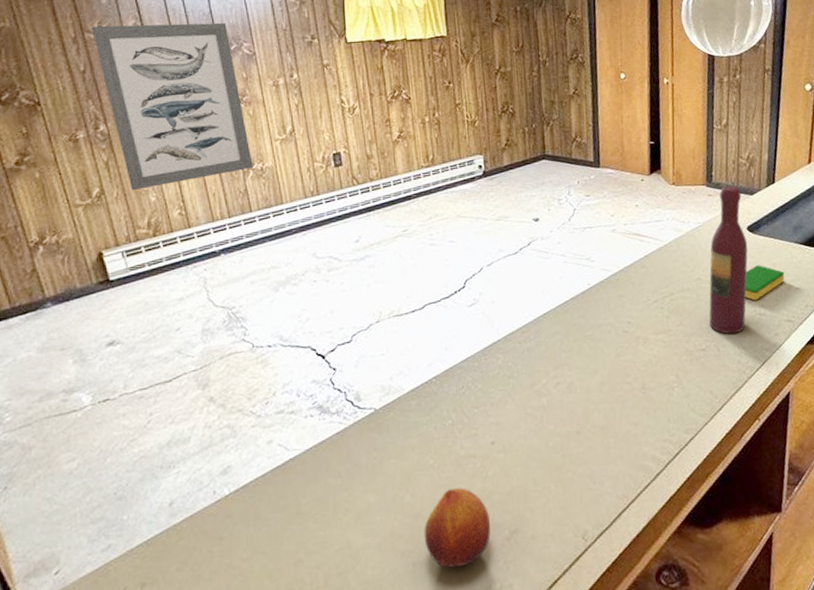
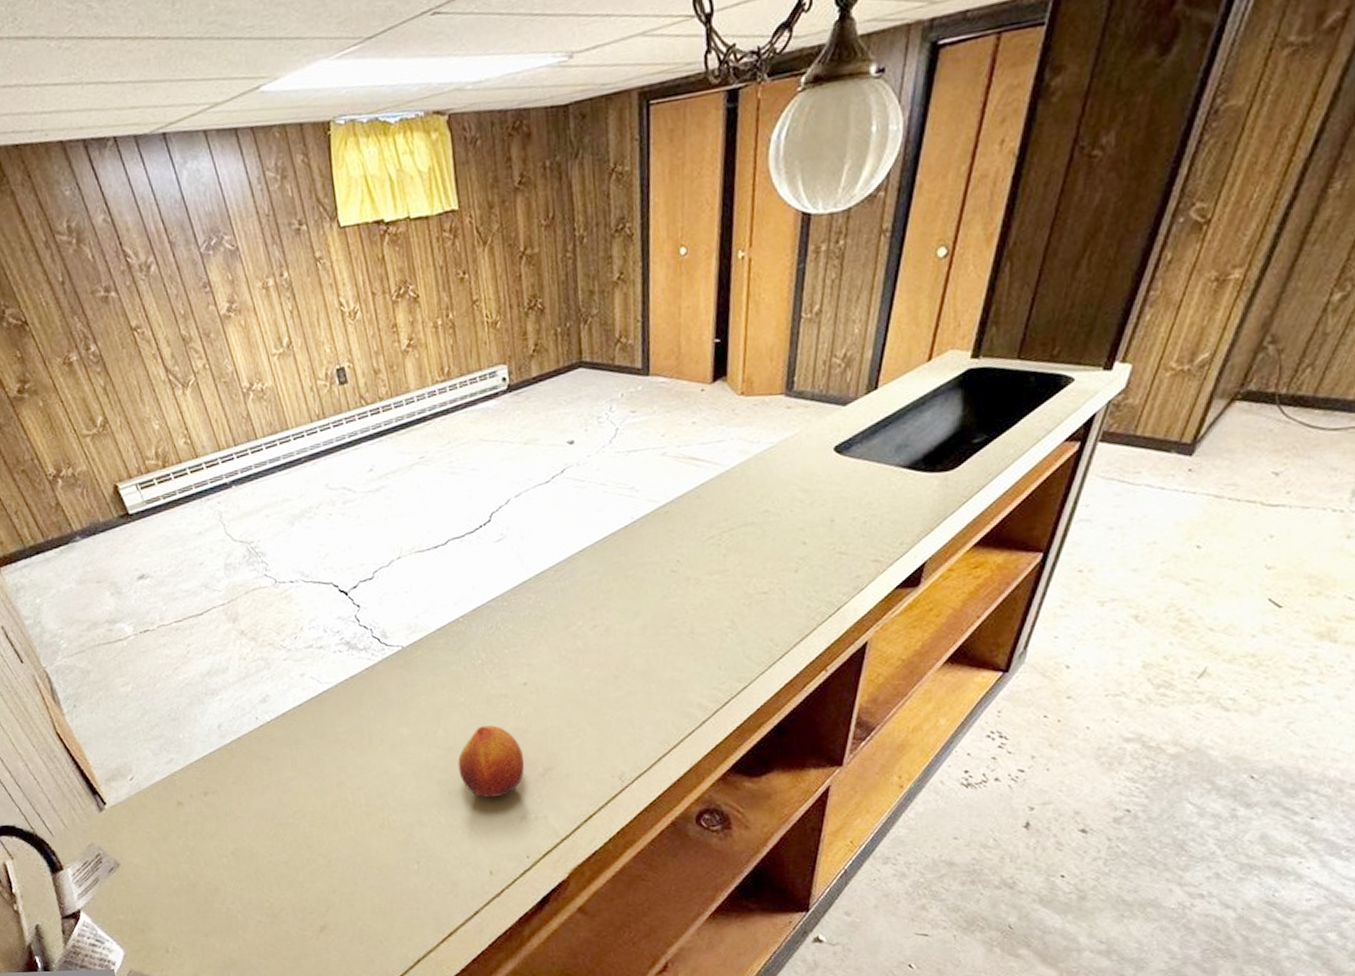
wall art: present [91,22,253,191] -> none [60,210,253,419]
wine bottle: present [709,185,748,335] -> none [775,394,833,576]
dish sponge: present [744,265,785,301] -> none [823,494,877,537]

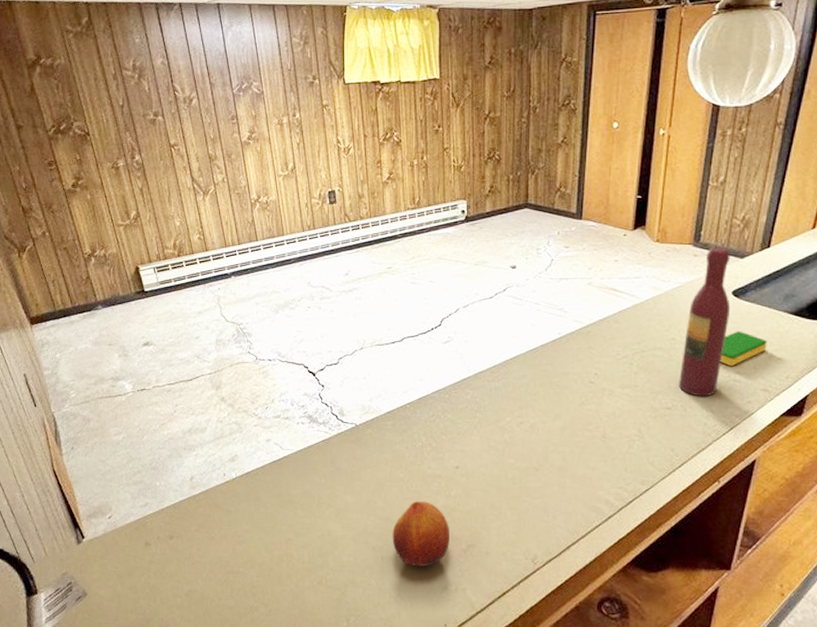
wine bottle: none [775,394,833,576] -> present [679,247,731,397]
dish sponge: none [823,494,877,537] -> present [720,331,767,367]

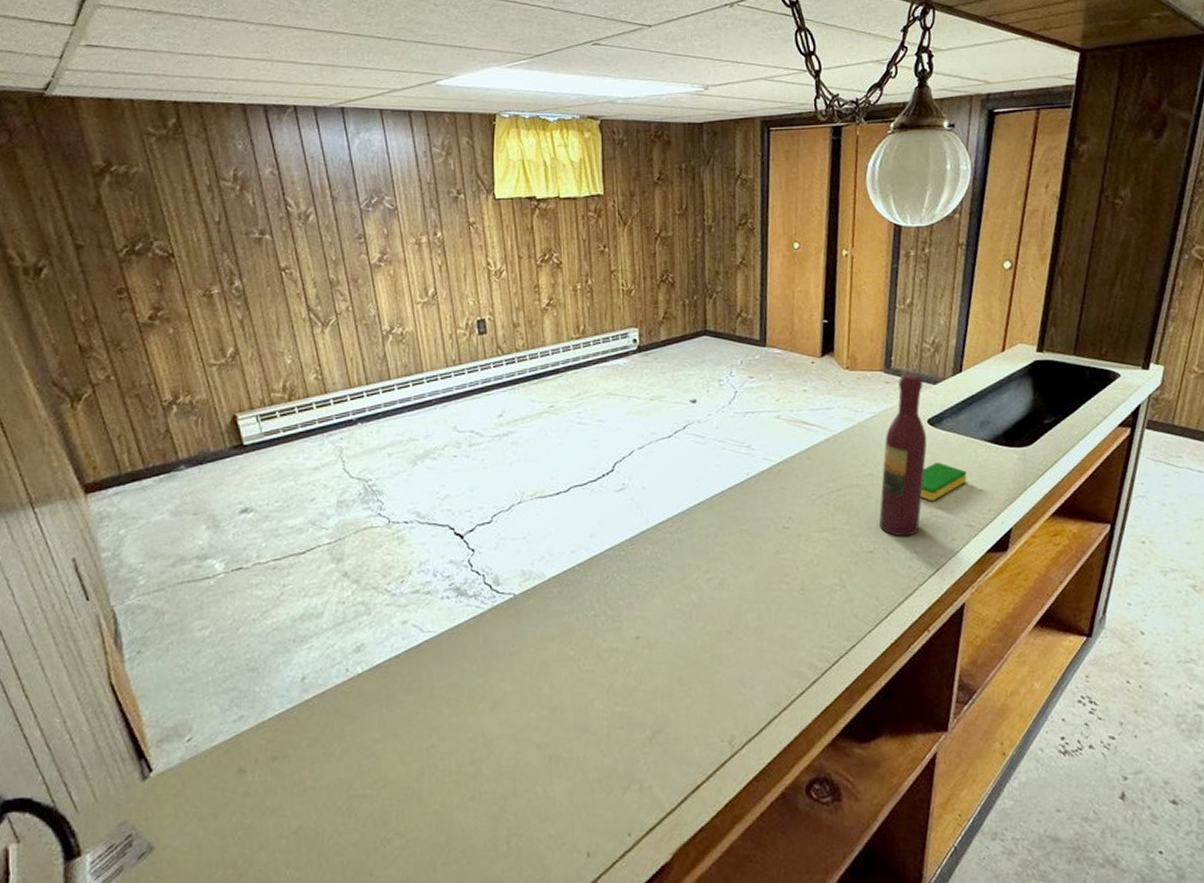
fruit: present [392,501,451,567] -> none [561,682,632,764]

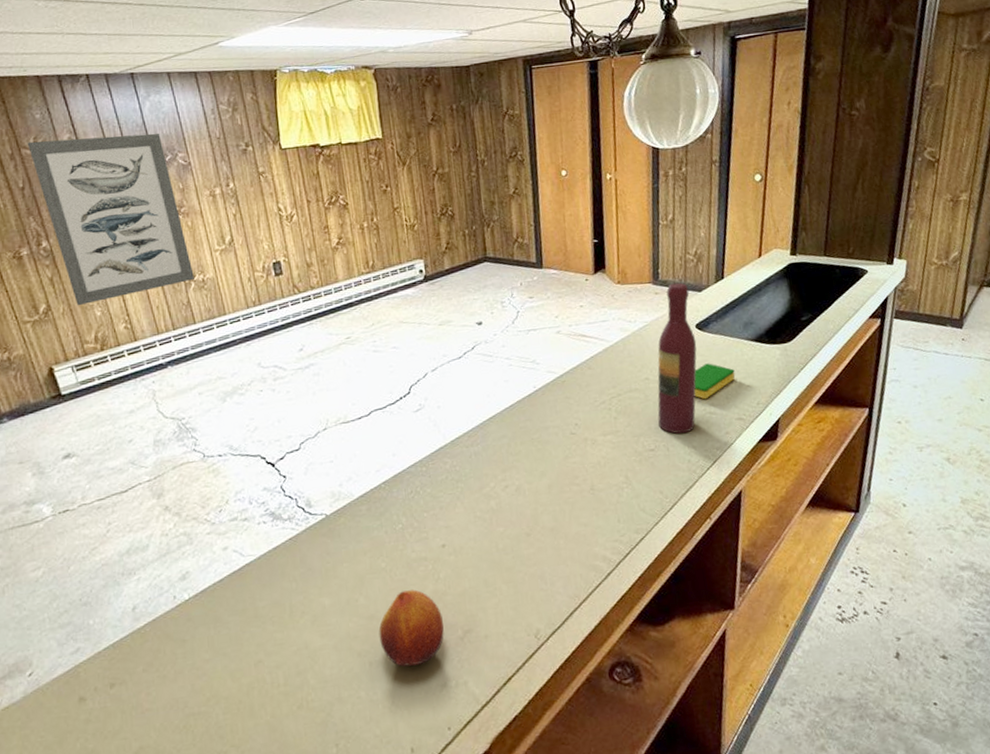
wall art: none [226,173,393,352] -> present [27,133,194,306]
fruit: none [561,682,632,764] -> present [378,589,444,667]

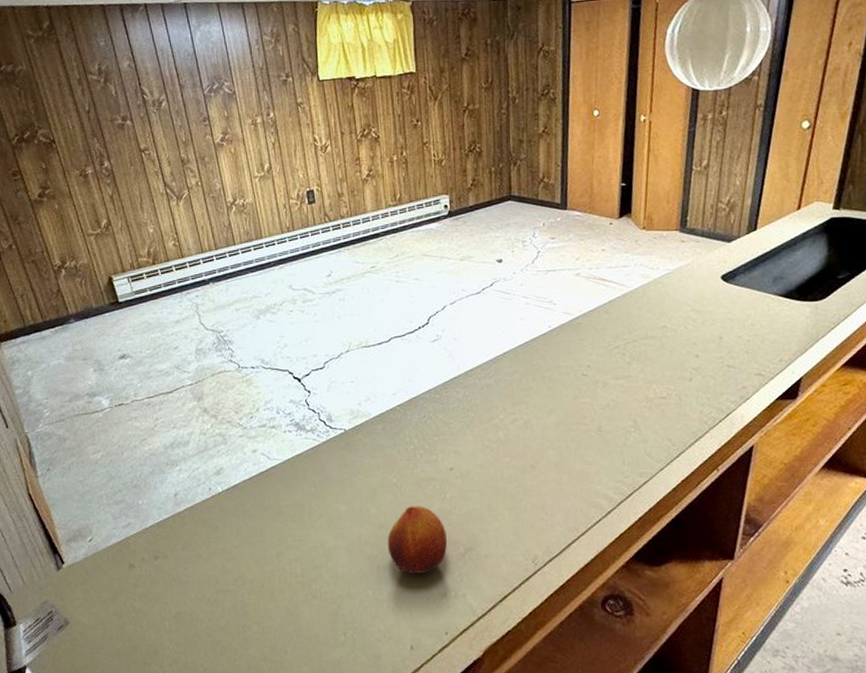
wall art: present [27,133,194,306] -> none [92,62,235,223]
wine bottle: present [657,282,697,434] -> none [672,231,721,385]
dish sponge: present [694,363,735,400] -> none [713,316,759,352]

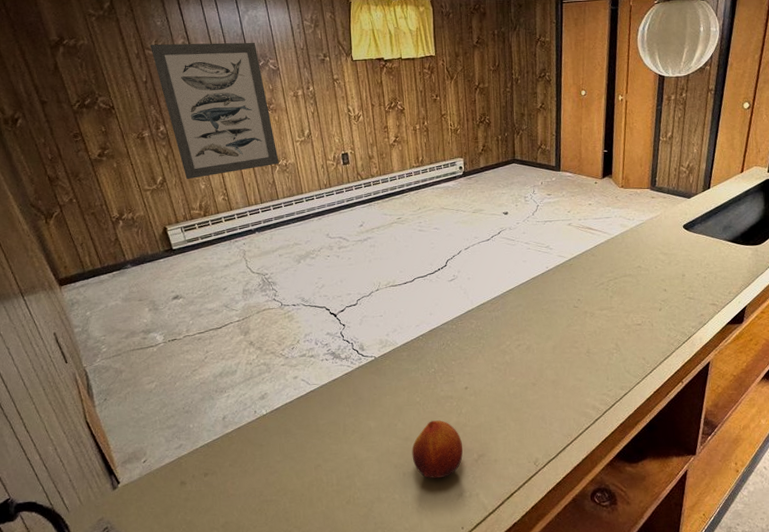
wall art: none [92,62,235,223] -> present [150,42,279,180]

